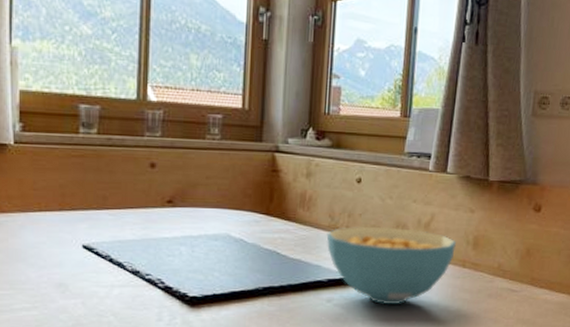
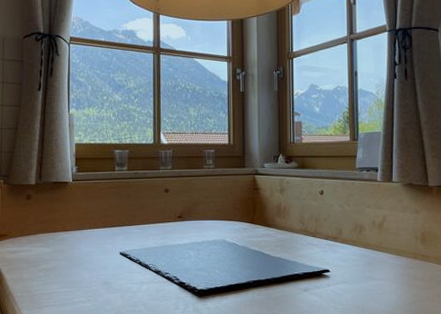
cereal bowl: present [326,226,456,304] -> none [299,228,406,292]

